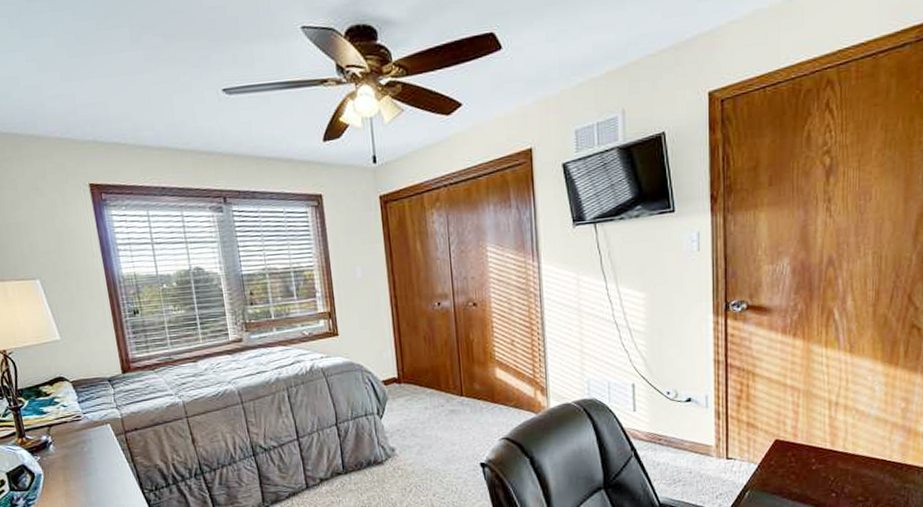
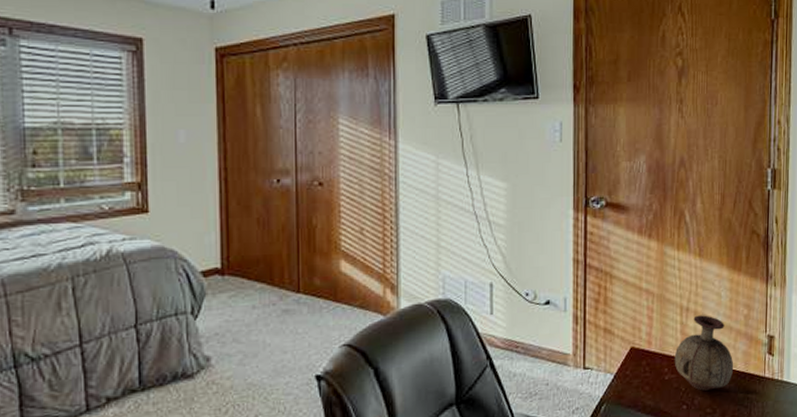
vase: none [822,409,889,480] -> present [674,315,734,391]

